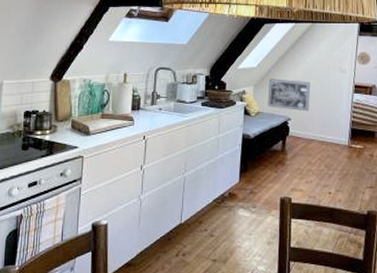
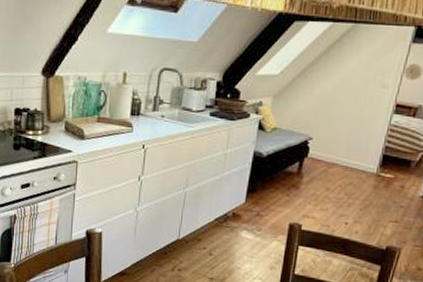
wall art: present [268,79,311,112] -> none [287,89,342,131]

